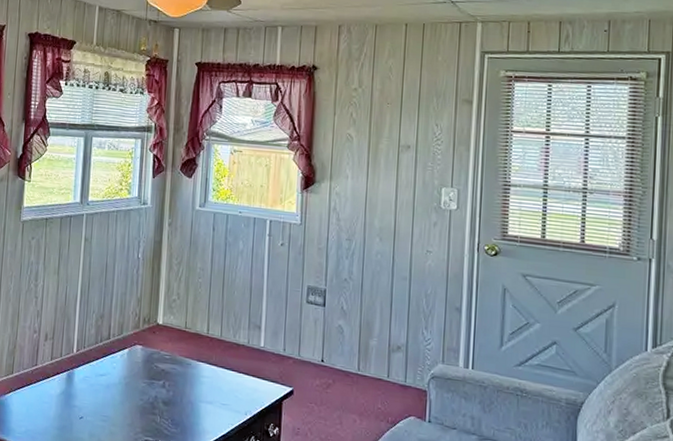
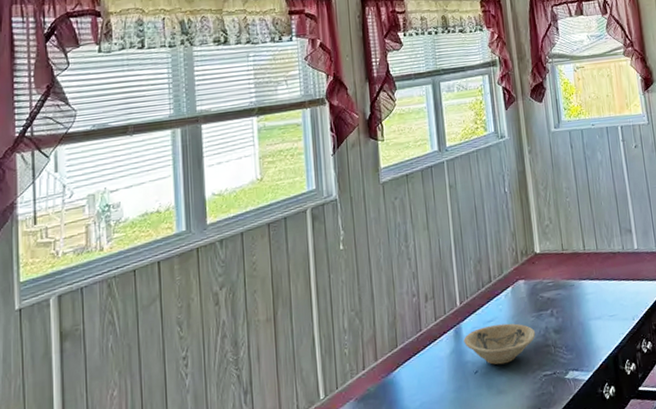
bowl: none [74,378,145,419] -> present [464,323,536,365]

